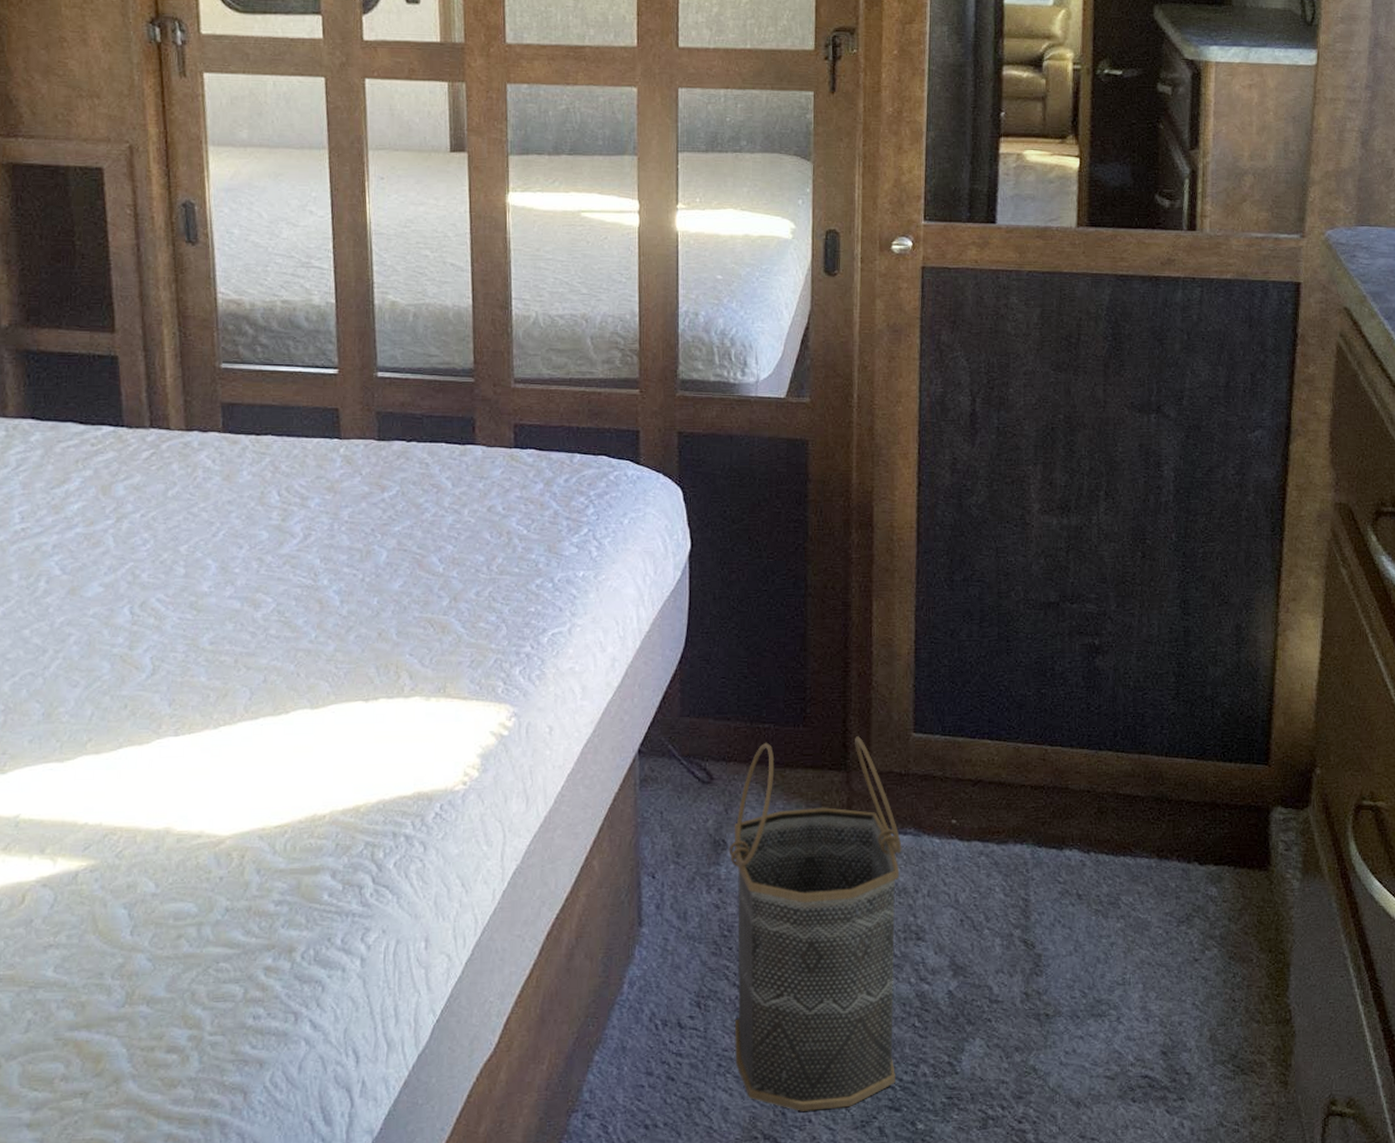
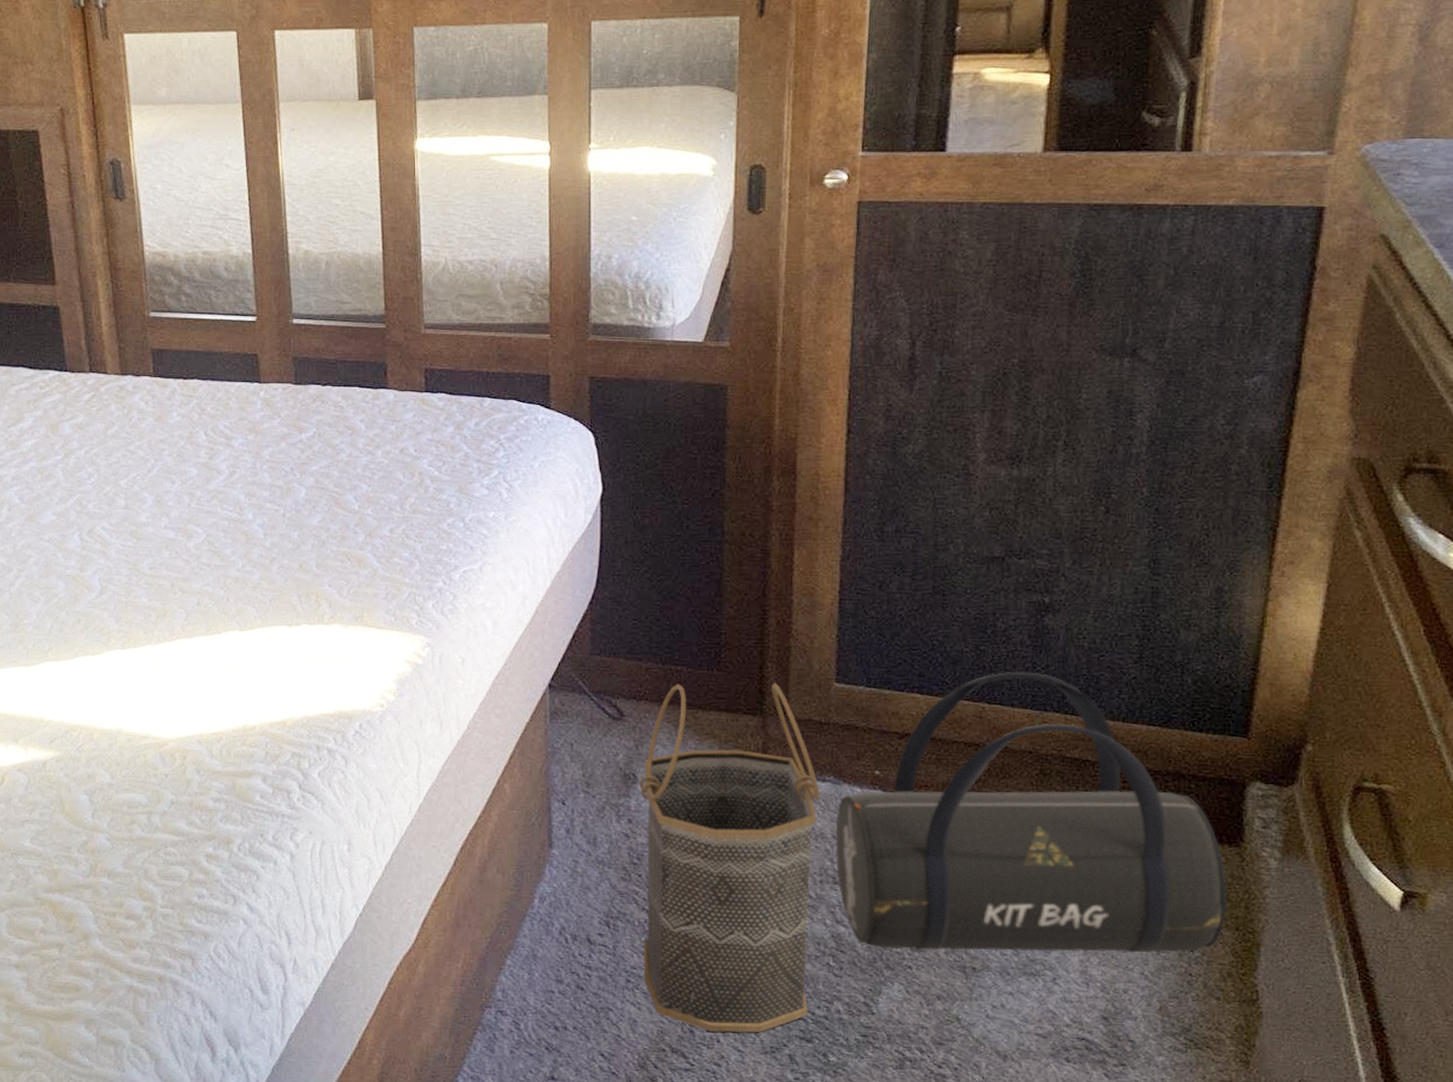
duffel bag: none [917,712,1261,1003] -> present [835,671,1228,954]

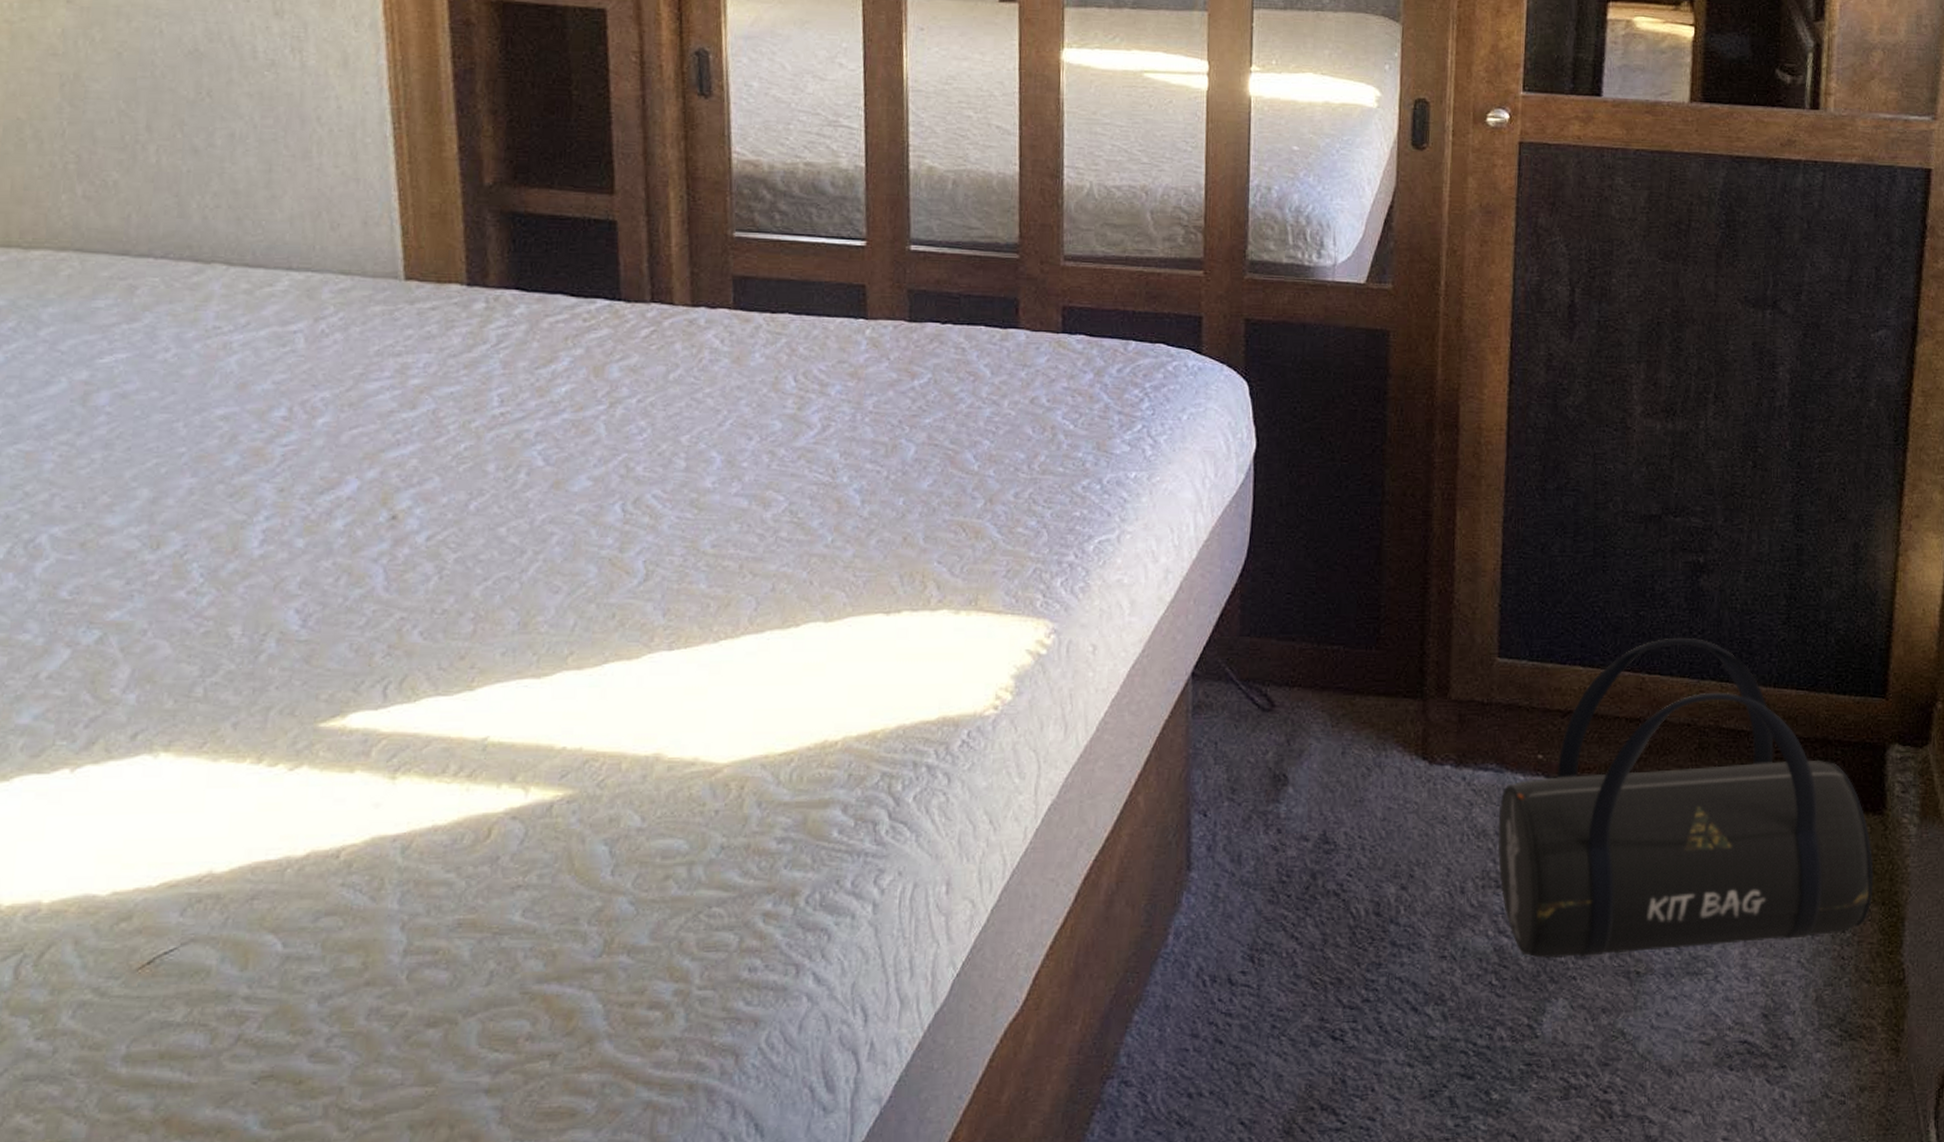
basket: present [639,683,820,1033] -> none [1290,661,1482,1079]

